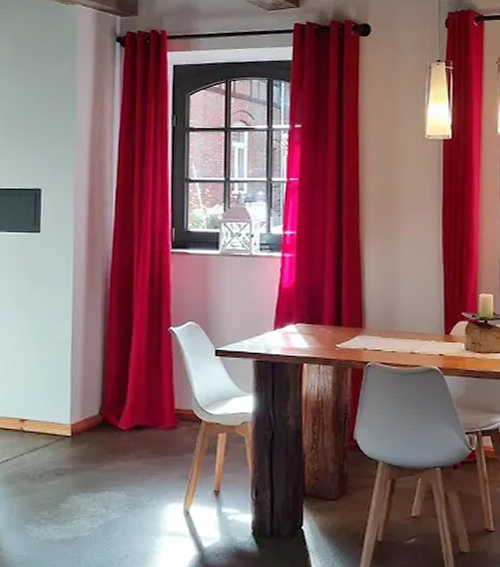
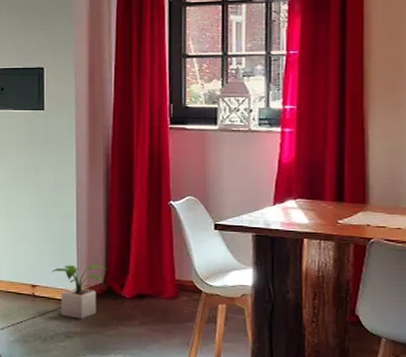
potted plant: none [43,395,103,455] -> present [52,265,107,319]

